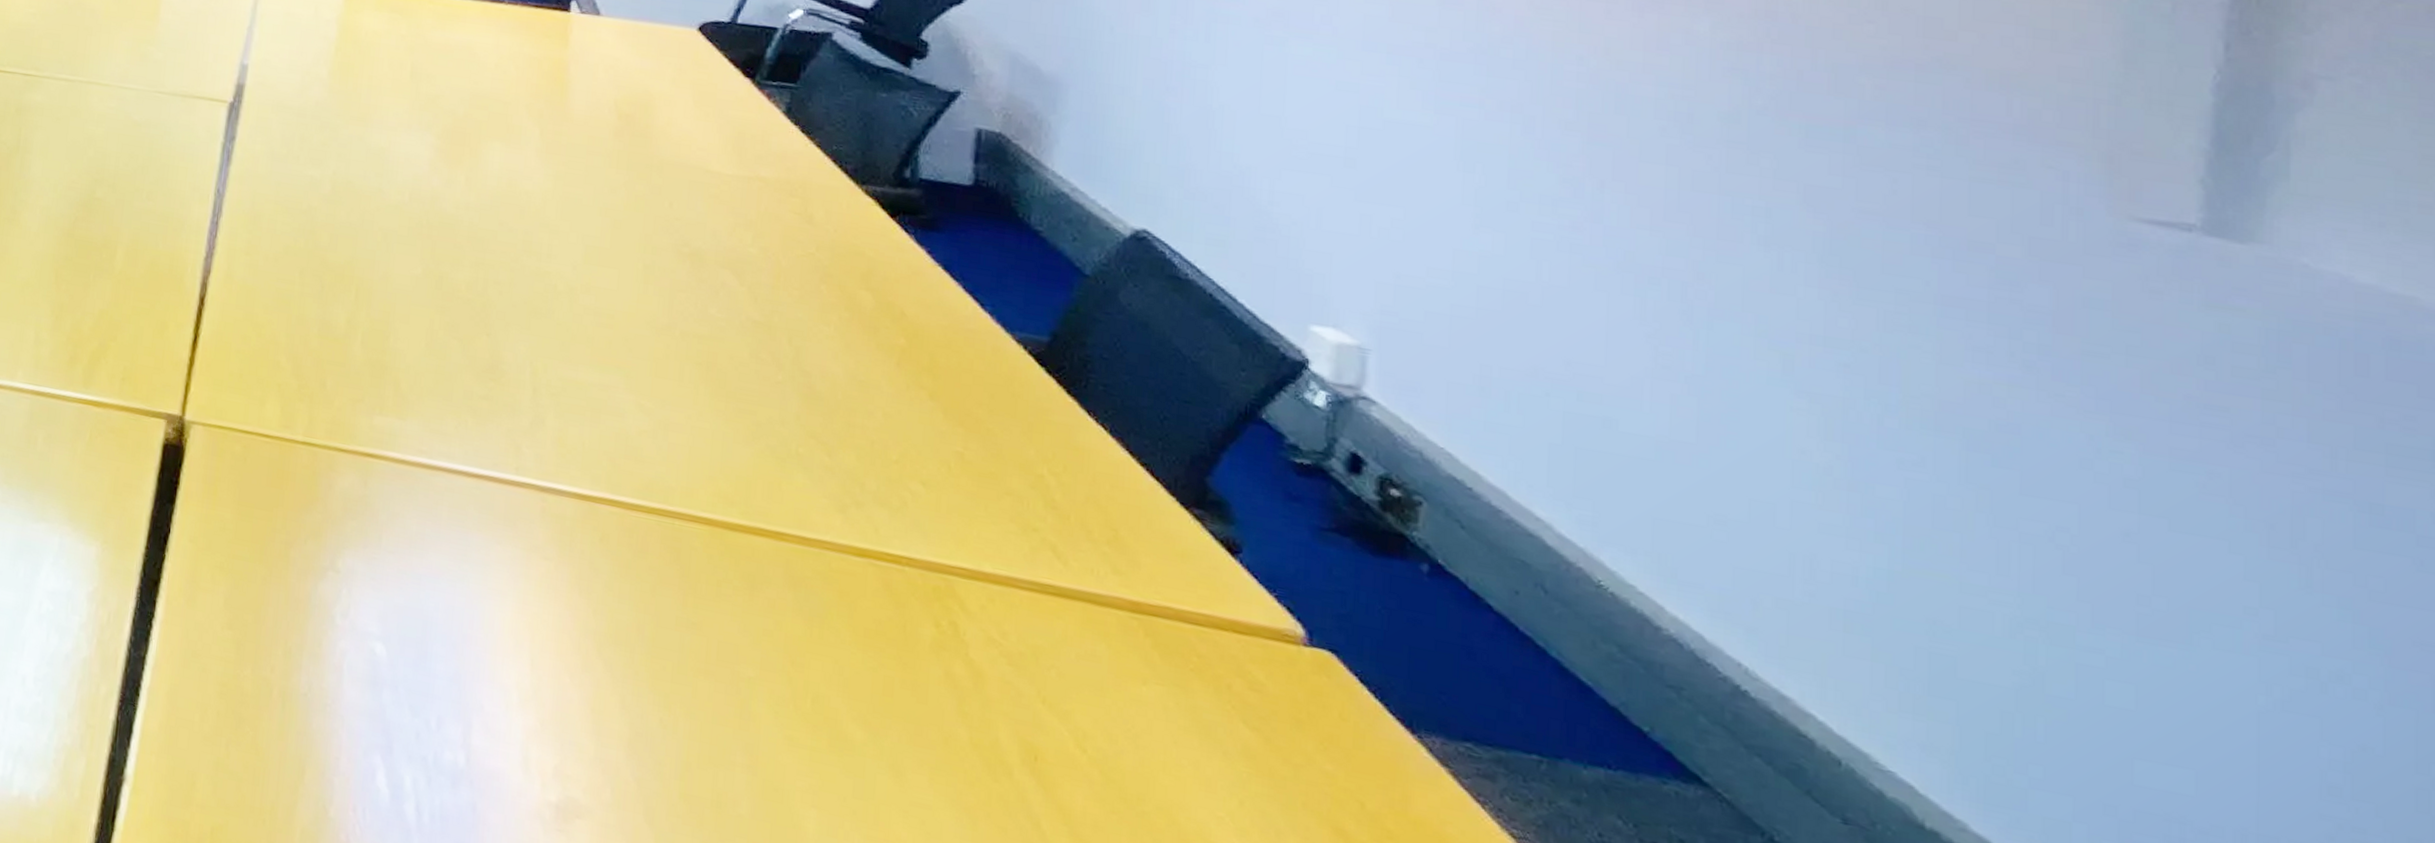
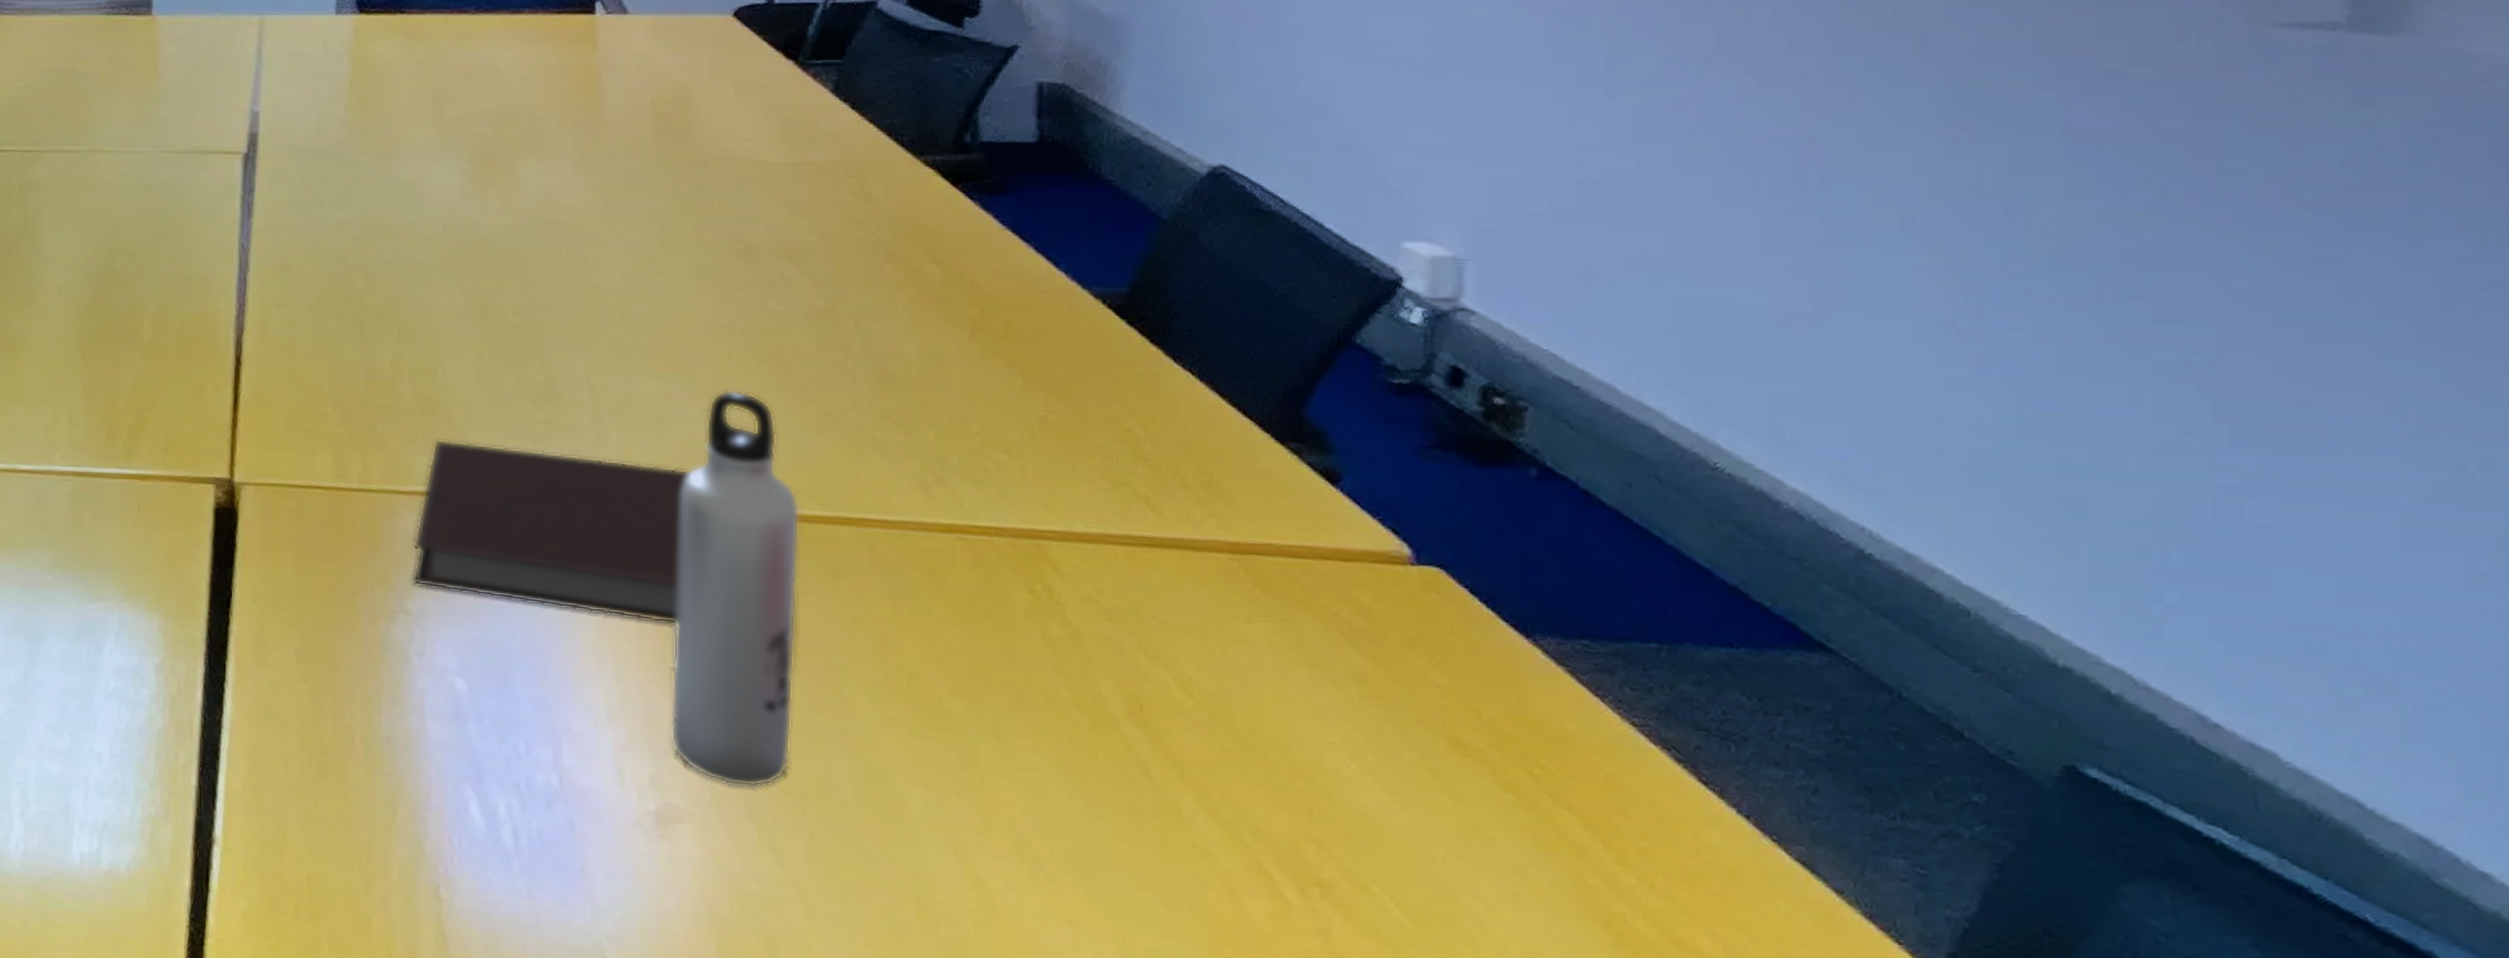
notebook: none [344,402,619,616] -> present [412,439,689,625]
water bottle: none [578,388,722,792] -> present [670,389,800,788]

